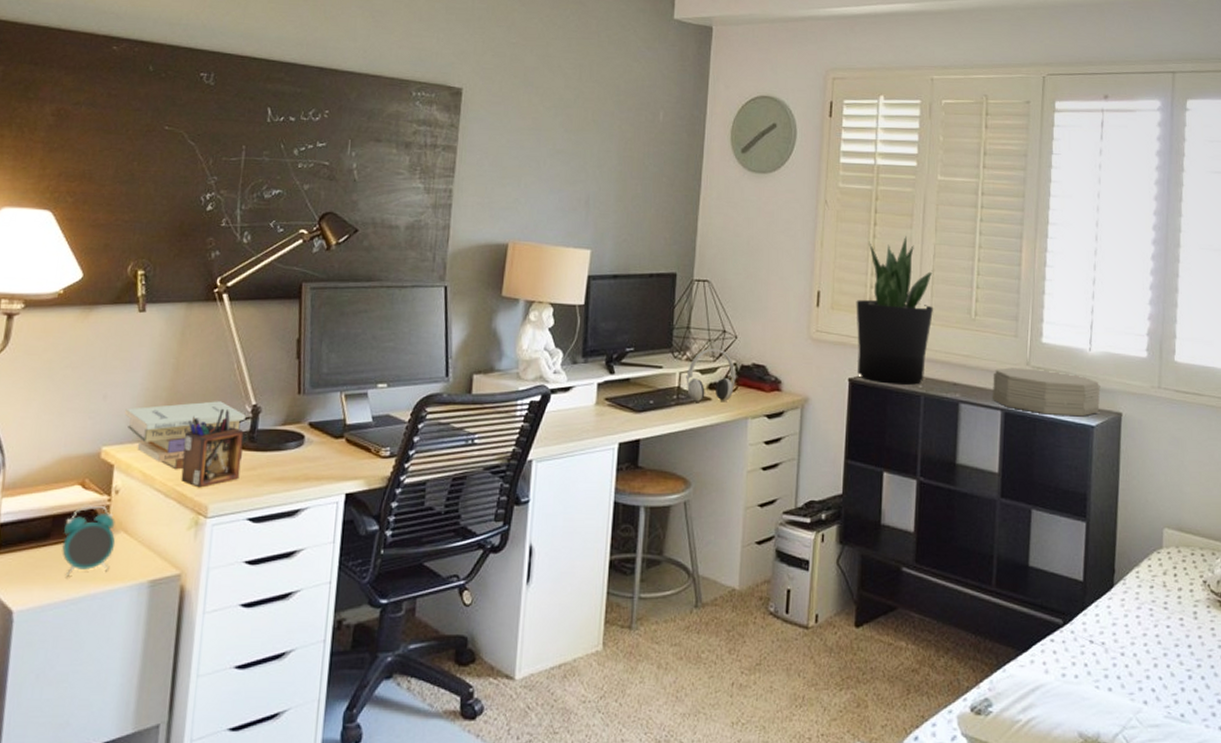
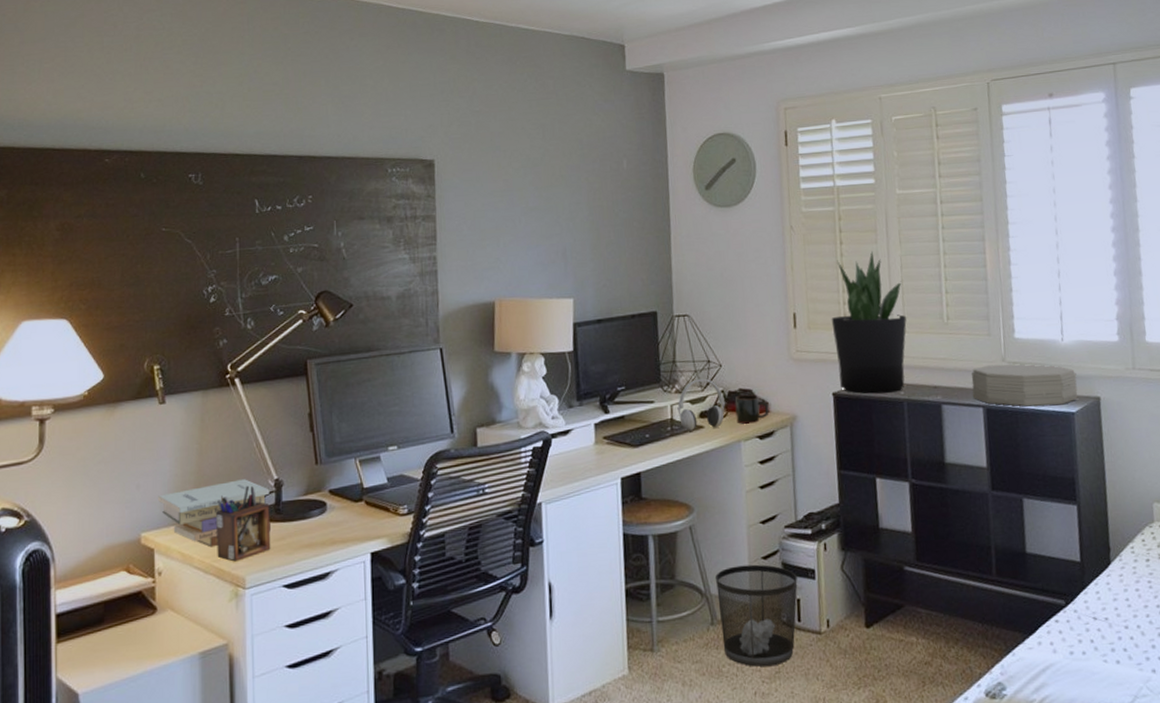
alarm clock: present [61,506,116,577] -> none [115,588,165,657]
waste bin: none [704,548,790,656] -> present [715,564,798,667]
mug: none [746,370,781,401] -> present [735,394,770,424]

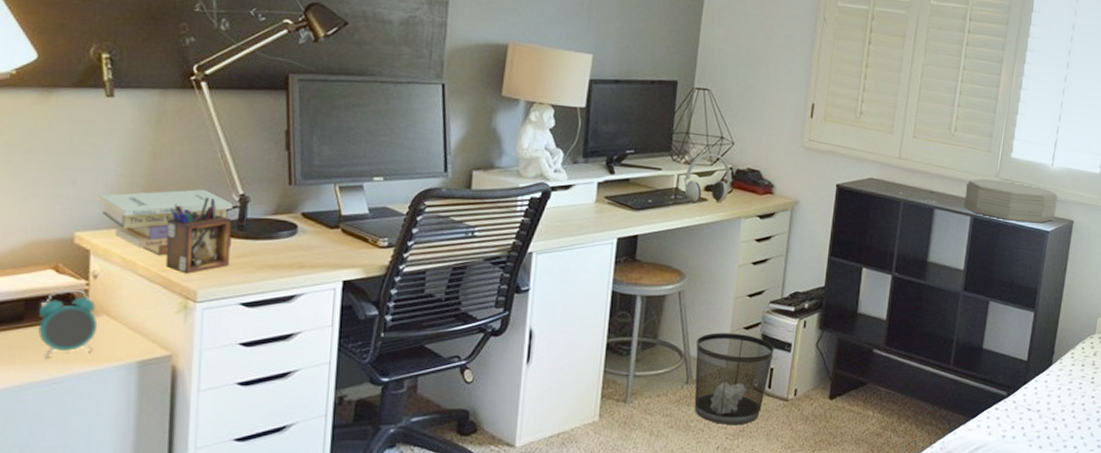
alarm clock: none [115,588,165,657] -> present [37,290,98,358]
mug: present [735,394,770,424] -> none [740,174,774,203]
planter: present [831,251,907,394] -> none [845,55,920,191]

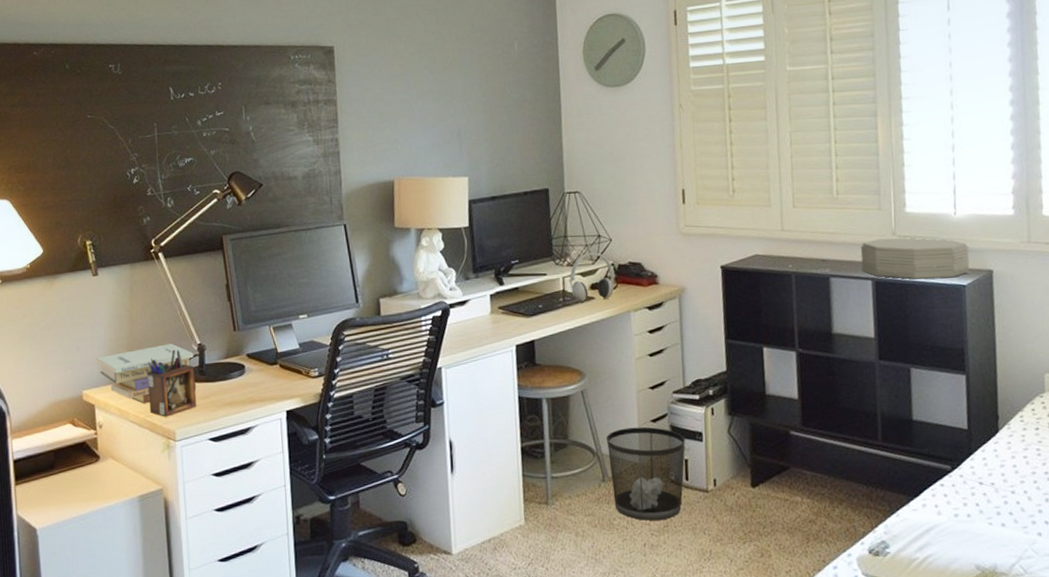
alarm clock: present [37,290,98,358] -> none [64,439,107,498]

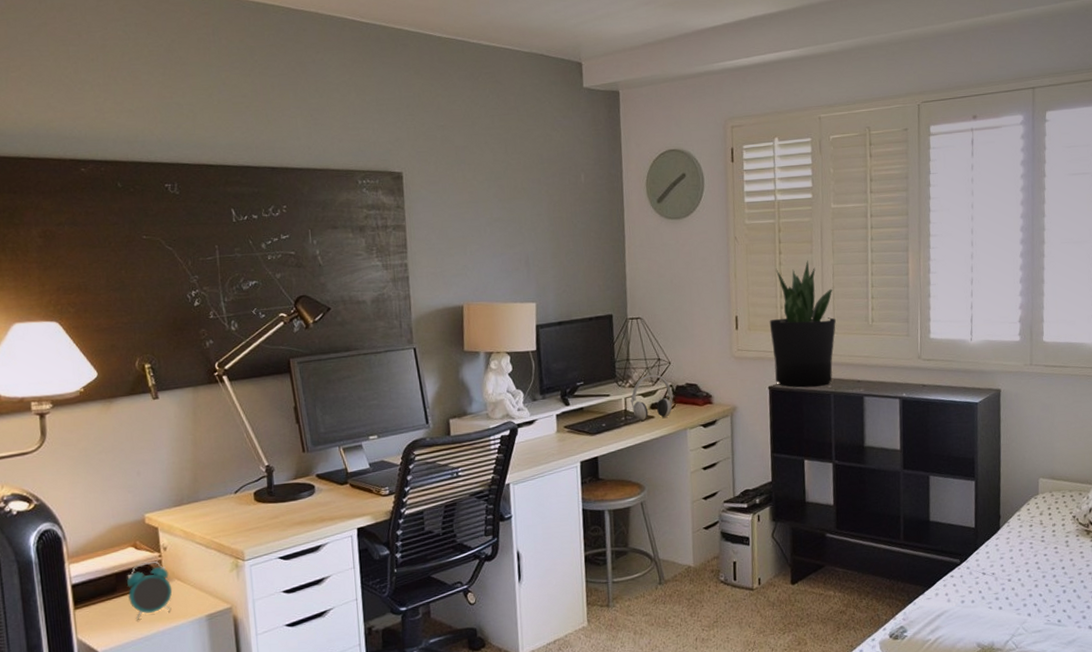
alarm clock: none [64,439,107,498] -> present [126,561,173,620]
books: present [96,343,197,404] -> none [158,465,265,526]
desk organizer: present [146,349,197,417] -> none [212,471,266,538]
waste bin: present [605,426,686,521] -> none [662,533,734,618]
planter: none [720,128,796,267] -> present [769,260,836,387]
decorative box: present [860,237,970,280] -> none [890,360,982,398]

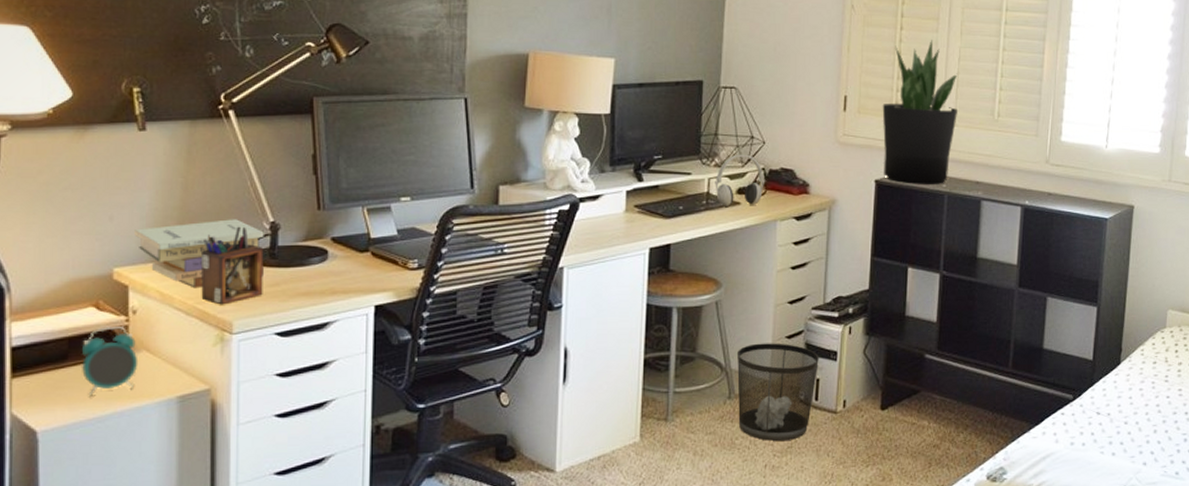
books: none [158,465,265,526] -> present [134,219,265,289]
desk organizer: none [212,471,266,538] -> present [200,226,264,305]
waste bin: none [662,533,734,618] -> present [736,343,819,441]

